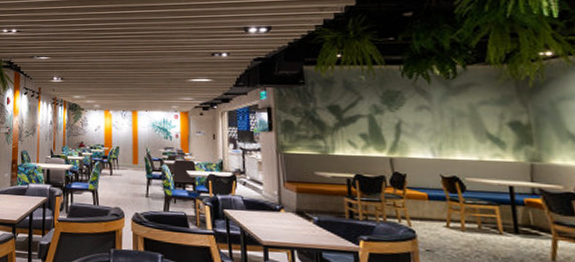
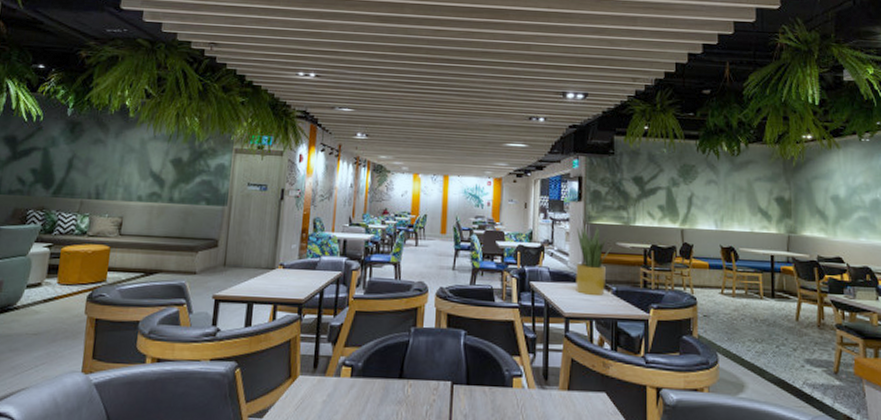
planter: none [270,156,309,225] -> present [576,226,611,295]

